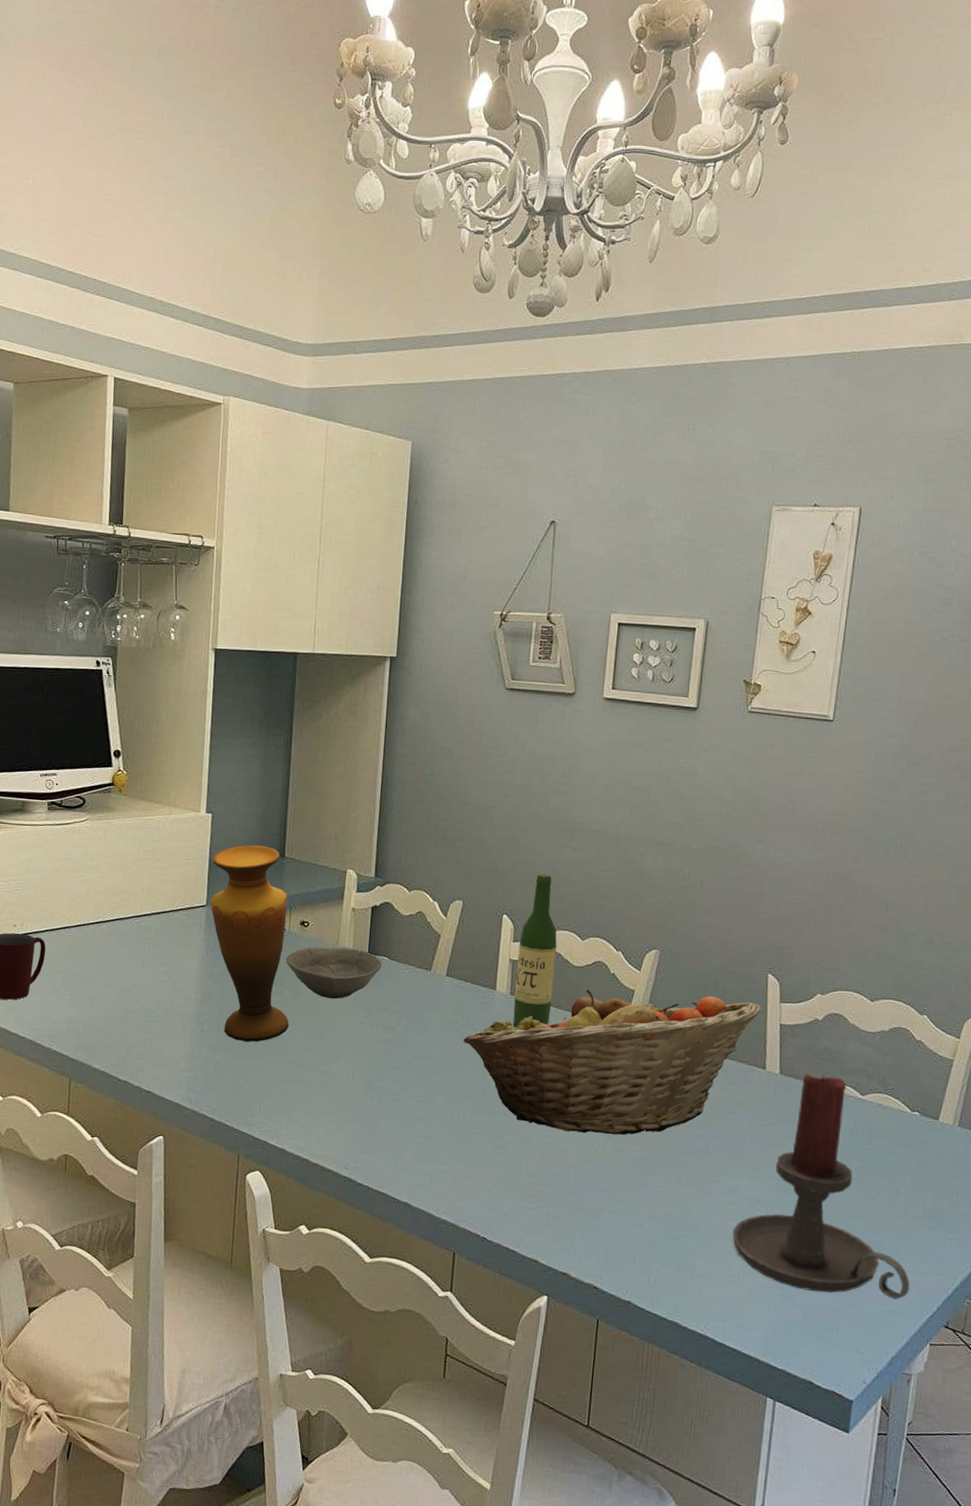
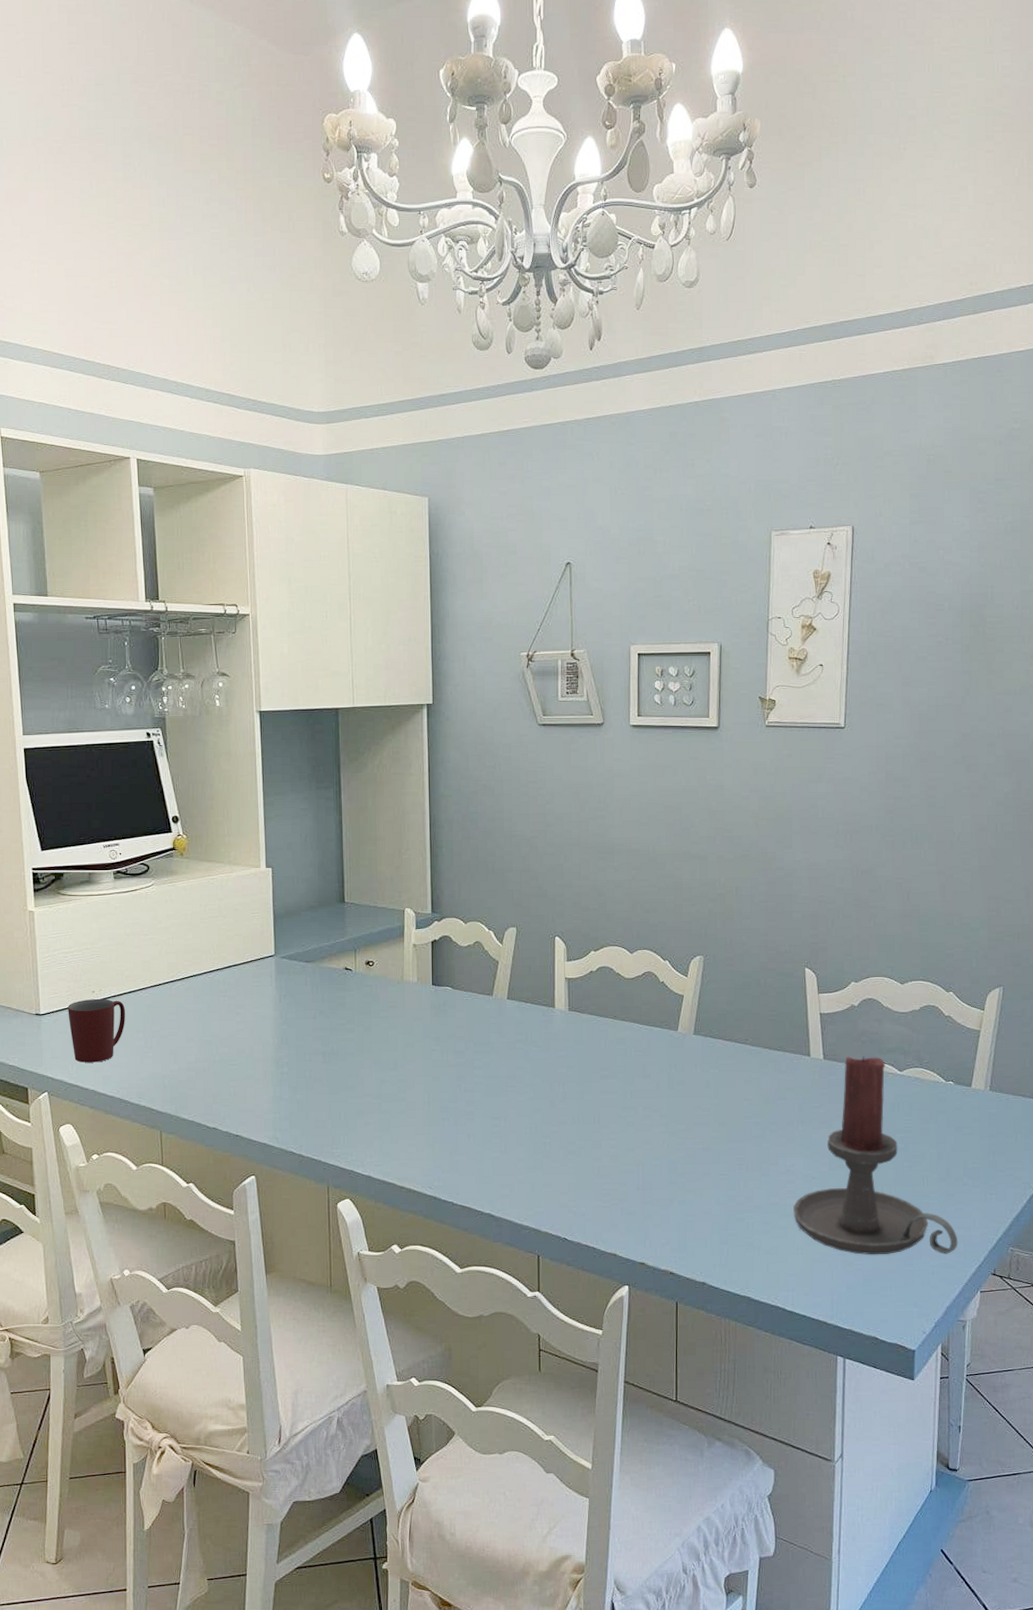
vase: present [210,845,289,1042] -> none [277,893,364,1079]
bowl: present [286,947,382,999] -> none [355,982,446,1032]
fruit basket: present [463,989,762,1135] -> none [528,994,802,1132]
wine bottle: present [513,874,557,1027] -> none [572,896,608,1041]

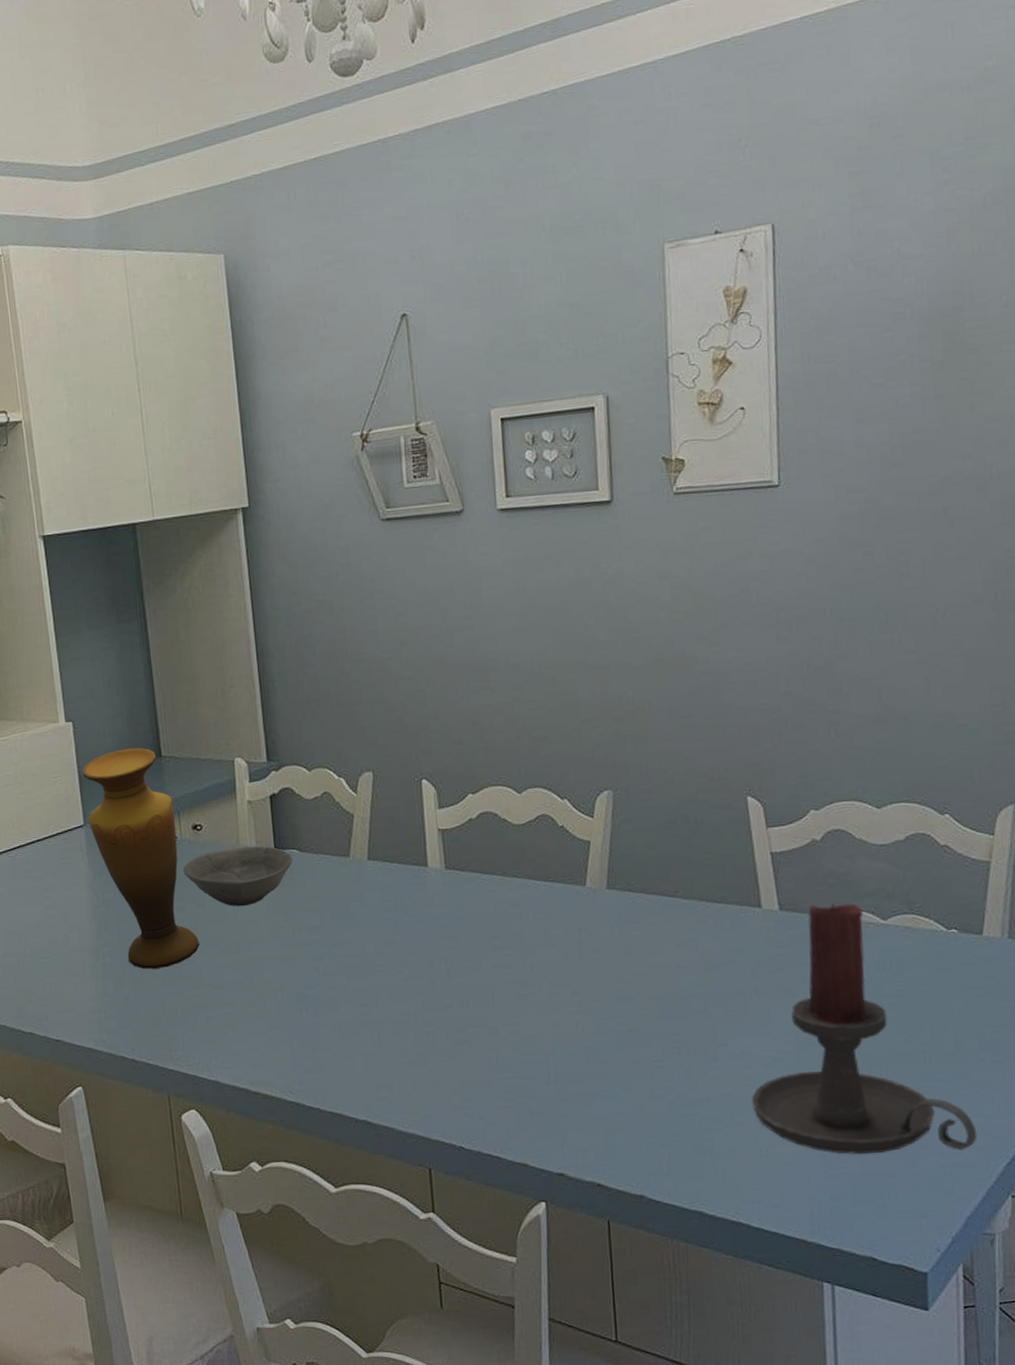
vase: none [277,893,364,1079] -> present [82,747,199,969]
bowl: none [355,982,446,1032] -> present [183,846,293,907]

